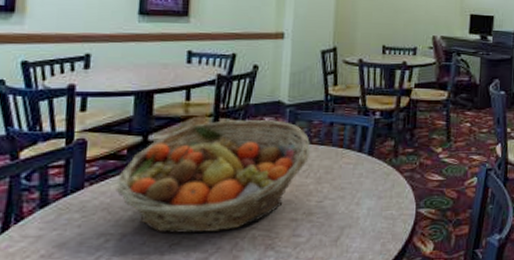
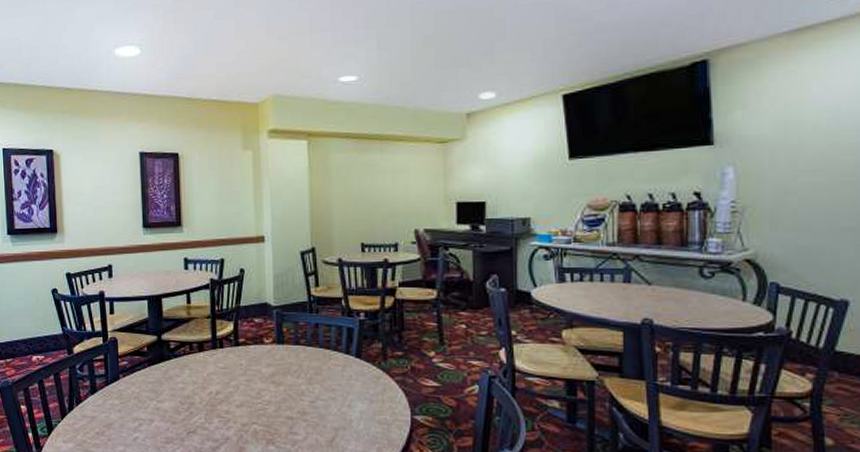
fruit basket: present [115,120,311,234] -> none [142,321,299,425]

